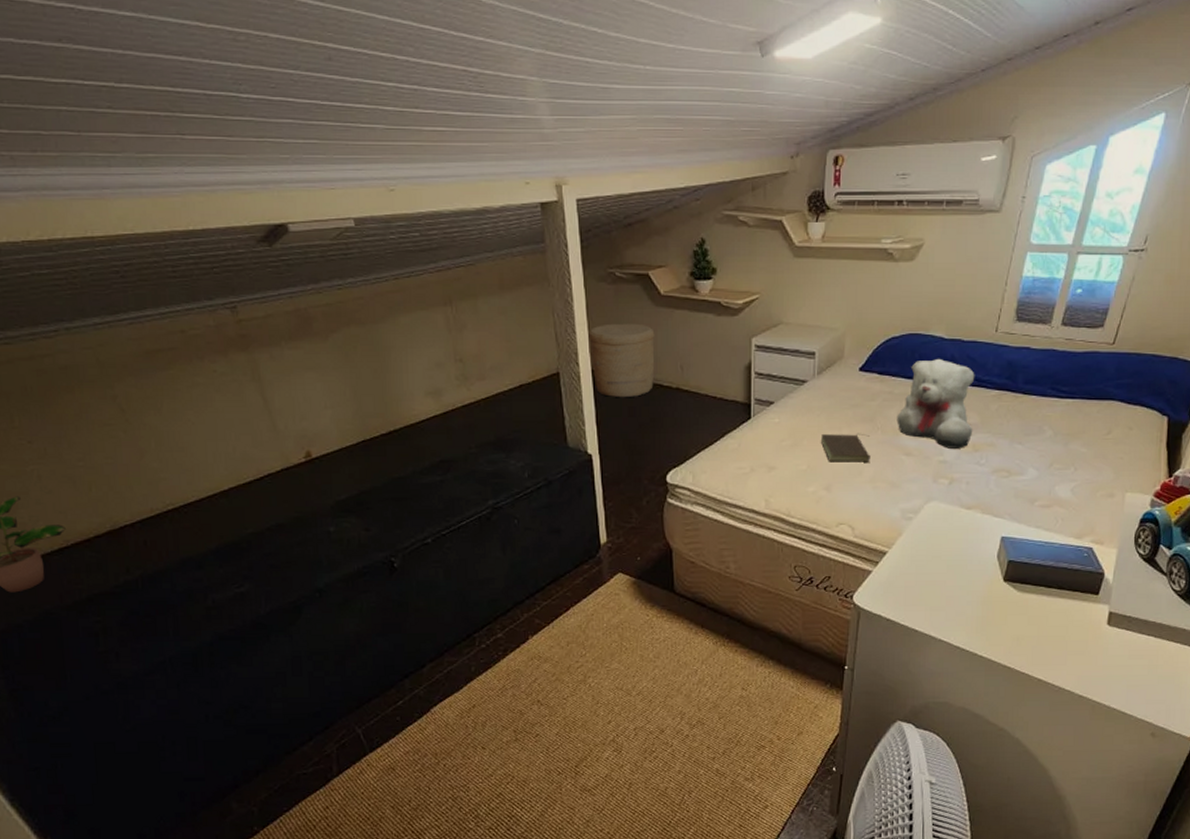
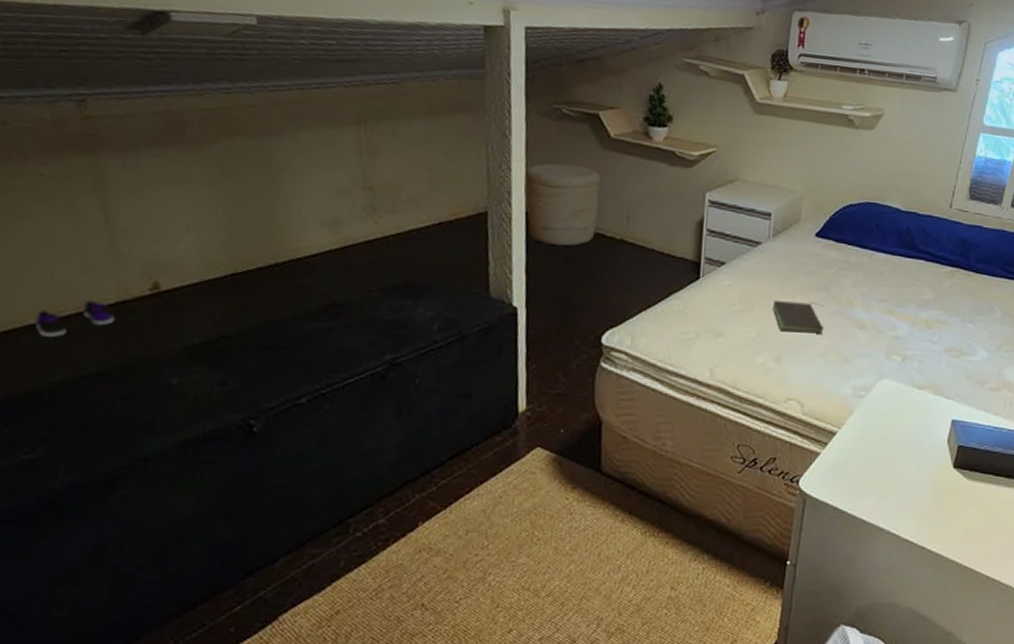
shoe: none [227,468,283,500] -> present [35,300,116,338]
teddy bear: present [896,358,975,449] -> none [851,229,930,325]

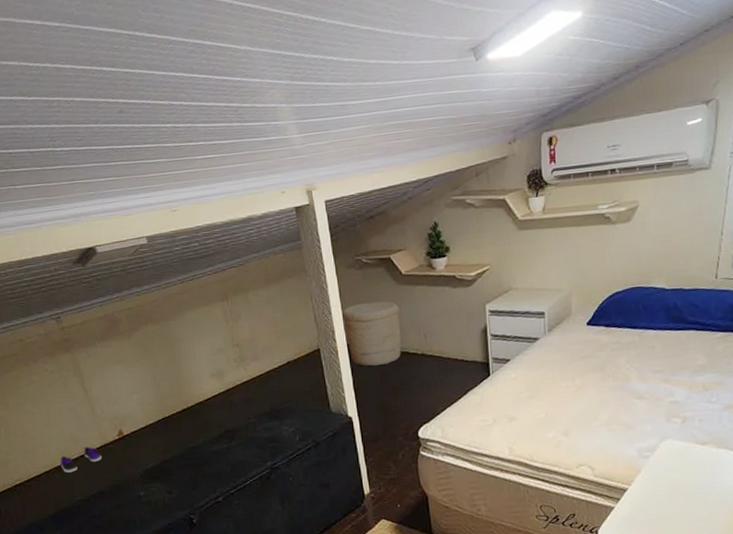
book: present [773,301,823,334] -> none [556,381,604,410]

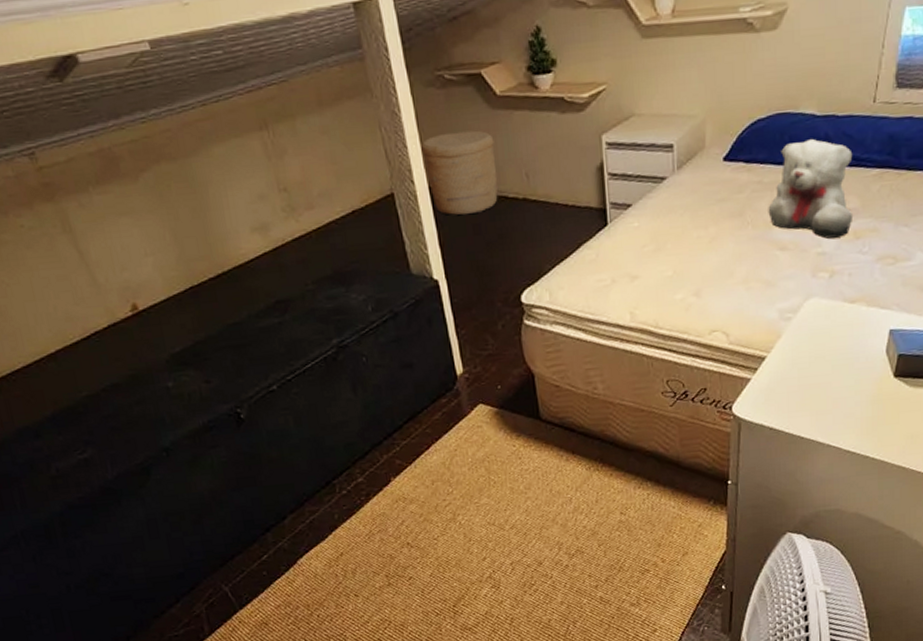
shoe: present [60,446,102,473] -> none [53,326,112,362]
teddy bear: none [626,307,701,390] -> present [768,138,853,239]

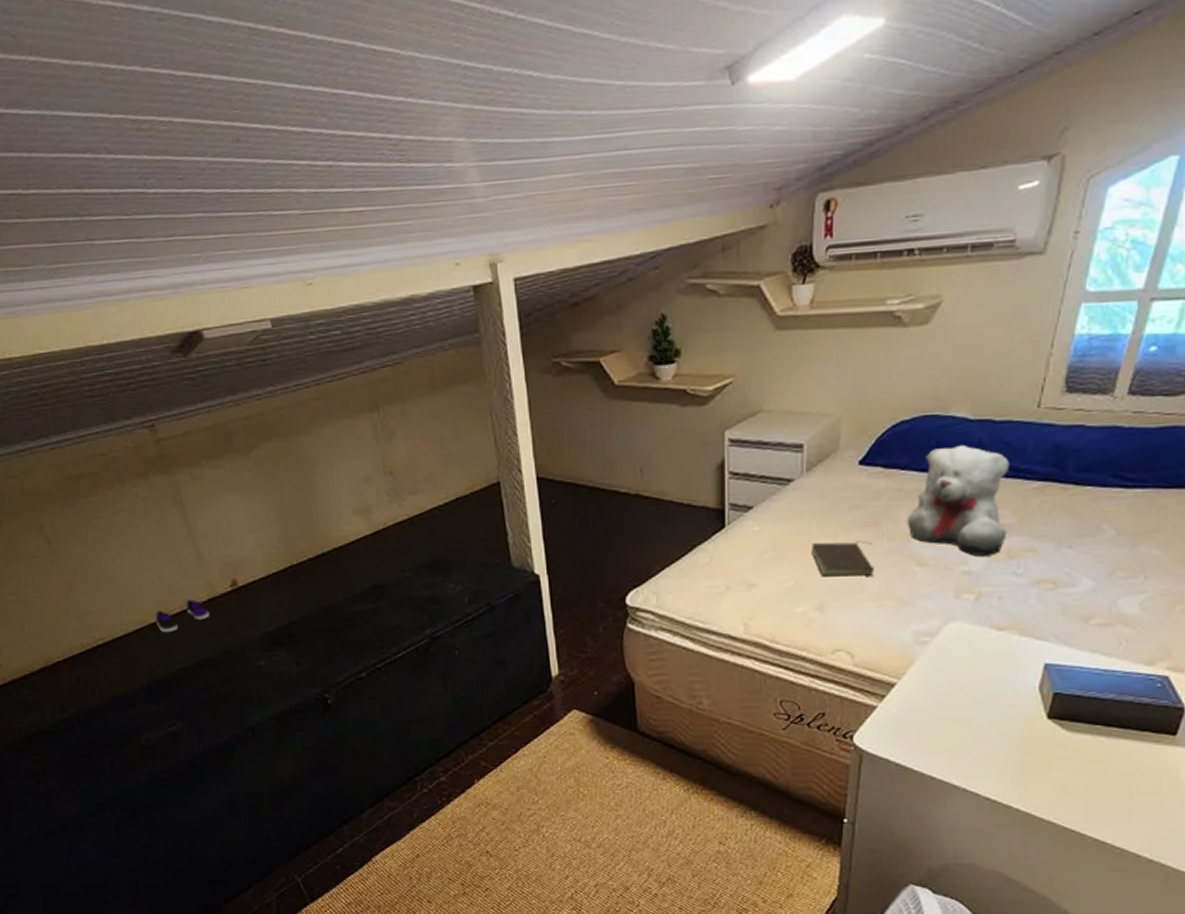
shoe: none [53,326,112,362] -> present [154,599,210,633]
basket: present [421,130,498,216] -> none [532,420,610,509]
book: none [686,230,742,265] -> present [812,540,874,577]

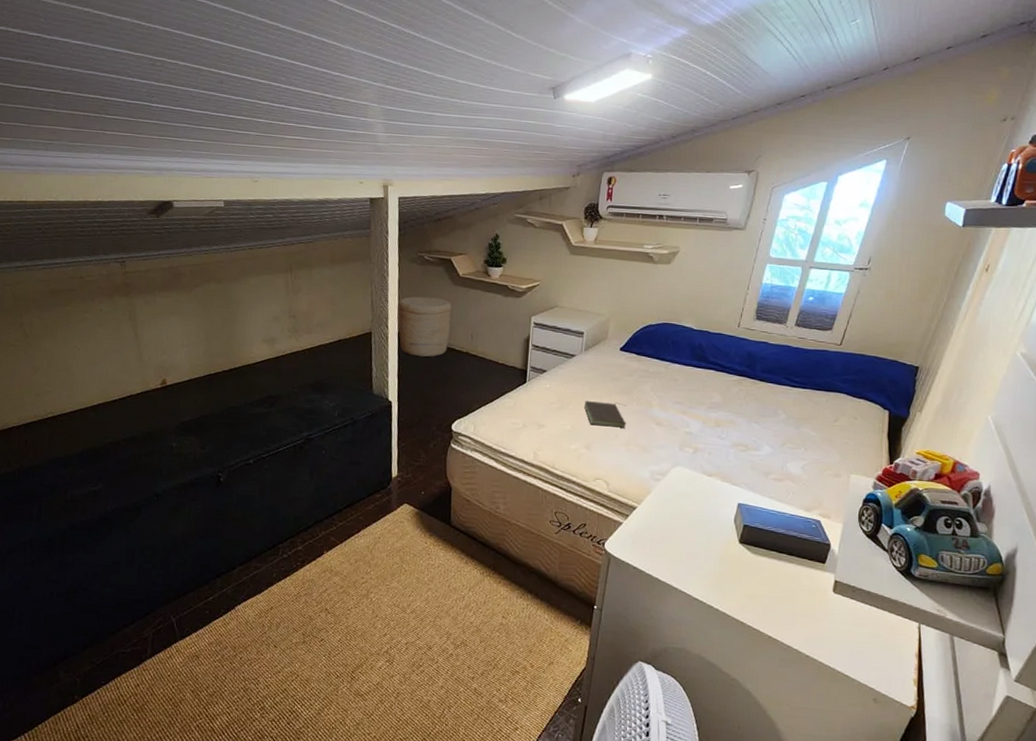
shoe: present [154,599,210,633] -> none [97,390,141,414]
basket: none [532,420,610,509] -> present [398,296,452,357]
teddy bear: present [907,444,1010,556] -> none [650,345,719,423]

